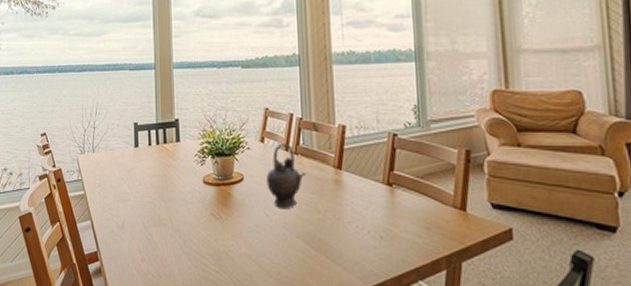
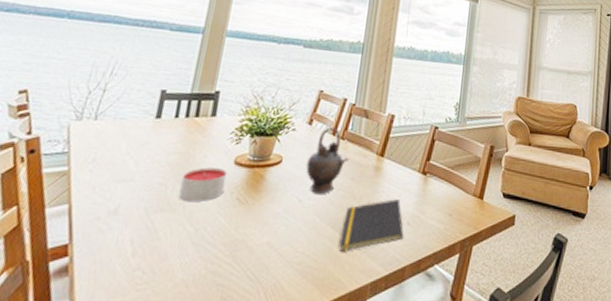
candle: none [165,187,200,217] -> present [178,167,228,201]
notepad: none [312,212,379,264] -> present [339,199,404,252]

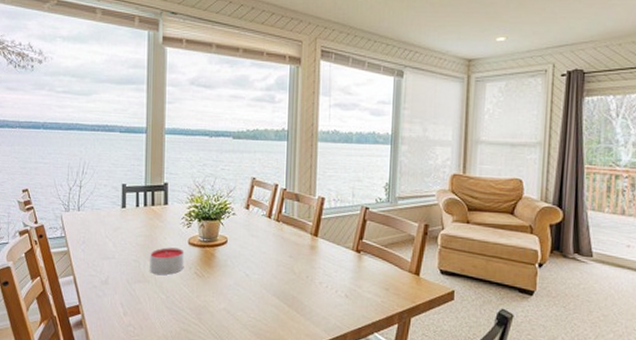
teapot: present [306,127,350,194] -> none [248,211,286,269]
notepad: present [339,199,404,252] -> none [285,274,343,318]

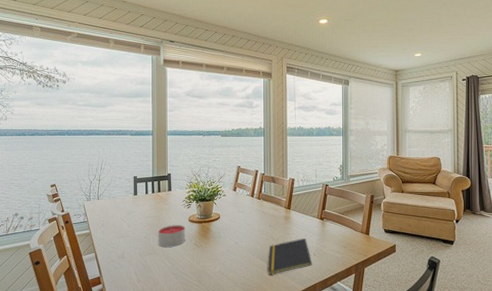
notepad: none [285,274,343,318] -> present [267,238,312,275]

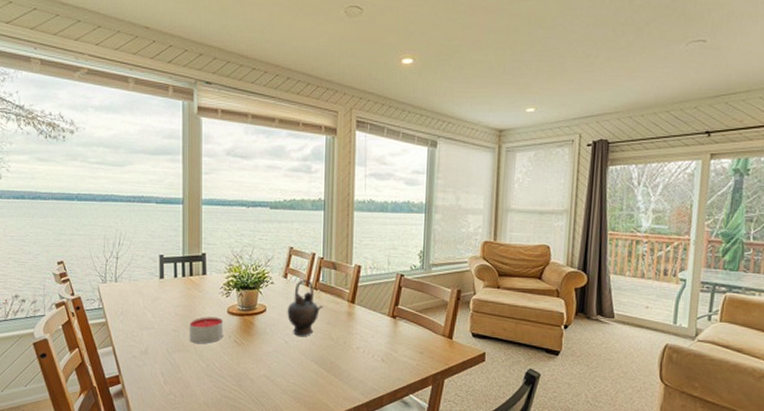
teapot: none [237,191,266,237] -> present [287,279,324,336]
notepad: present [267,238,312,275] -> none [323,340,380,383]

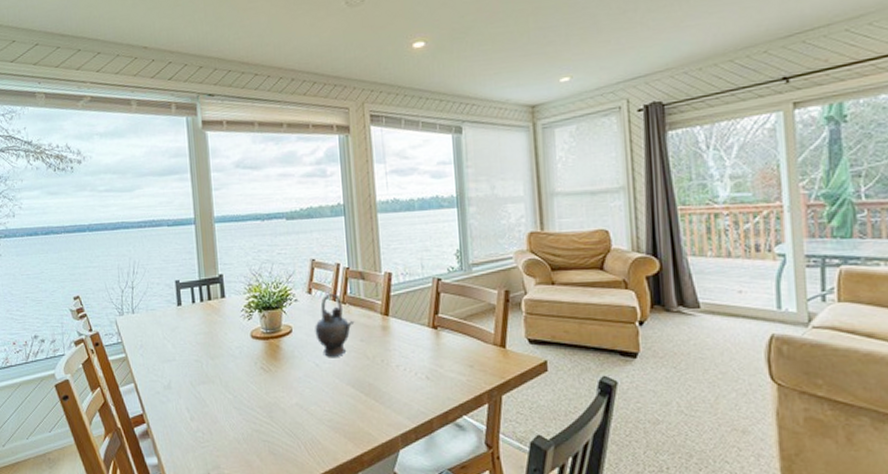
candle: present [189,317,224,343] -> none [212,343,249,373]

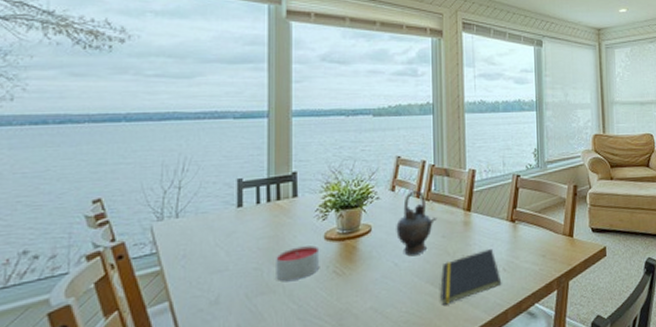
candle: none [212,343,249,373] -> present [276,245,320,281]
notepad: none [362,356,425,408] -> present [440,249,502,305]

